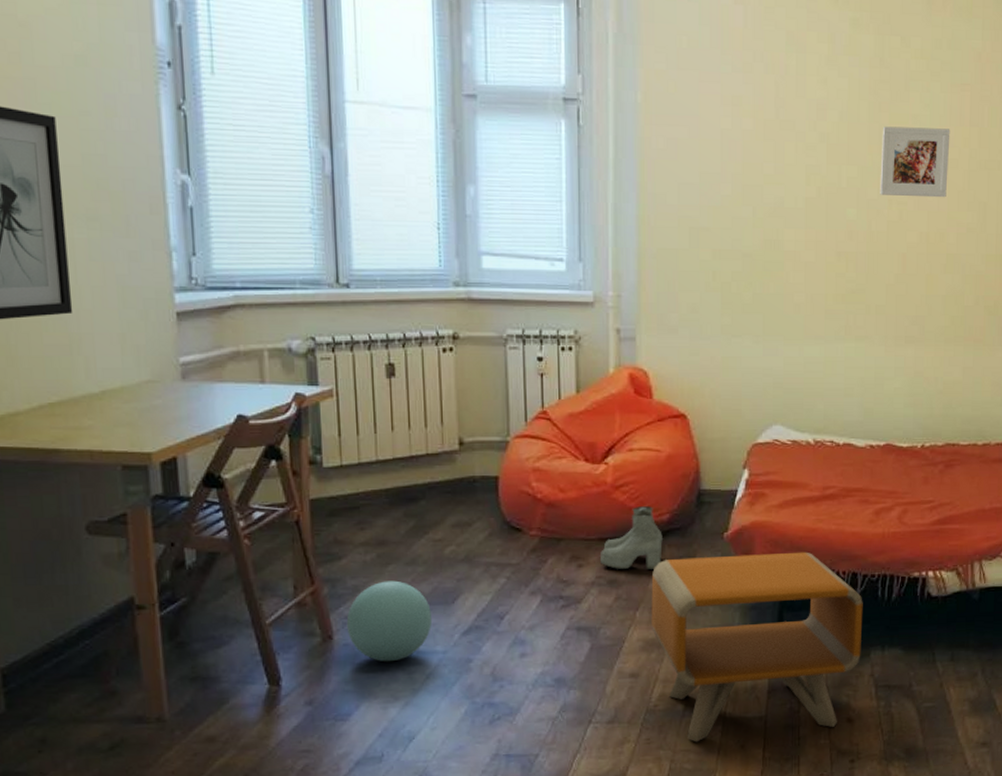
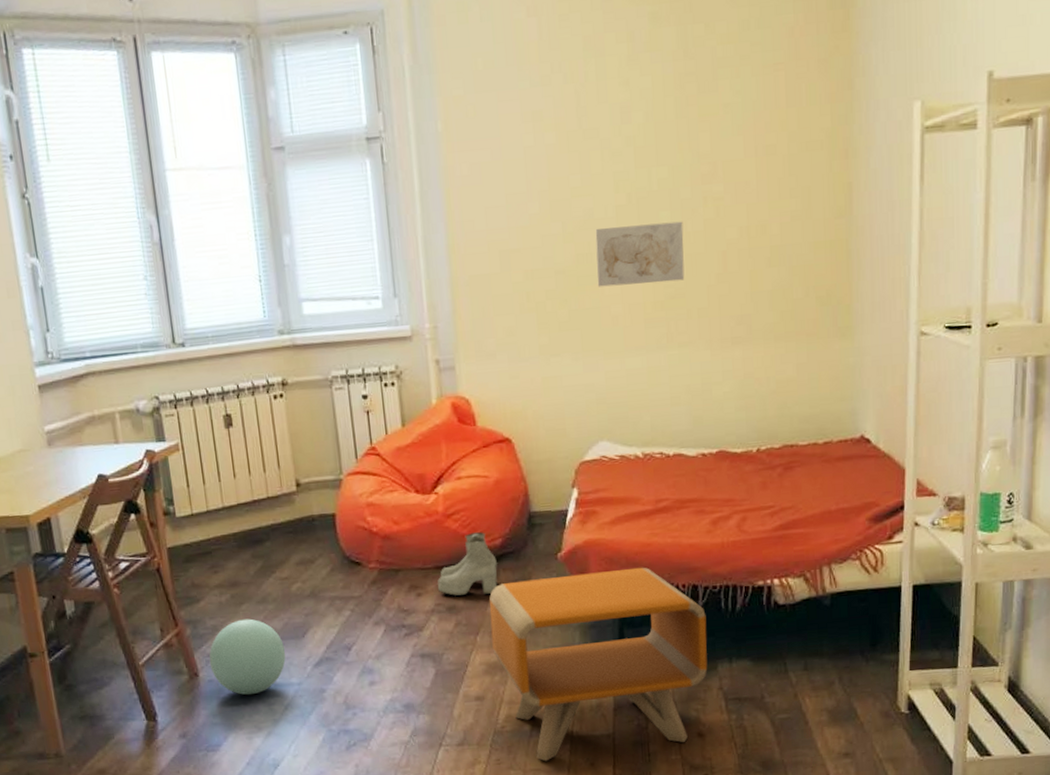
wall art: none [782,217,868,277] -> present [595,221,685,287]
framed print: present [880,126,951,198] -> none [691,113,766,193]

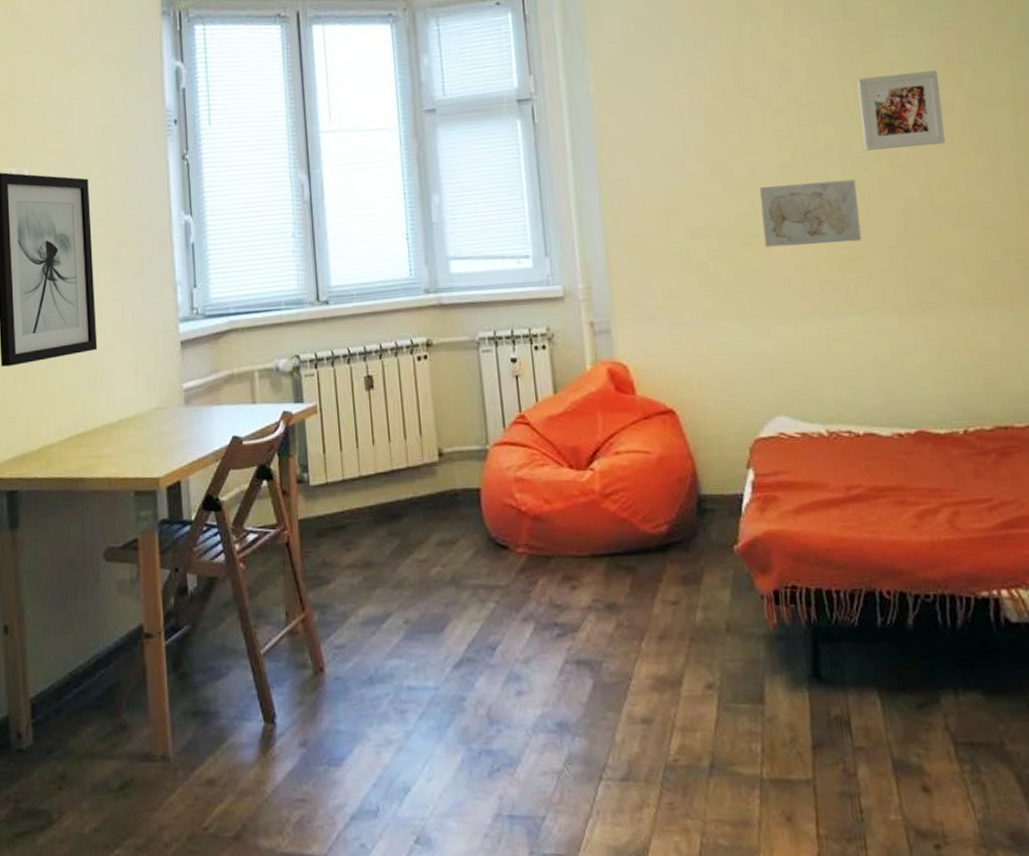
ball: present [209,618,286,696] -> none [336,606,422,699]
boots: present [438,531,498,596] -> none [595,515,664,592]
nightstand: present [489,567,708,762] -> none [654,566,928,811]
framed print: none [691,113,766,193] -> present [857,70,945,151]

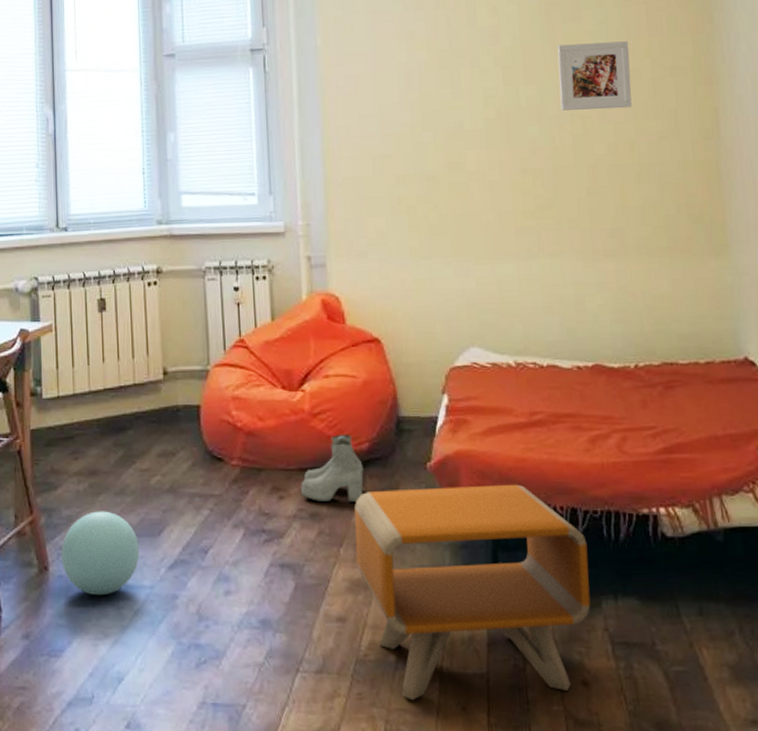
ball: none [336,606,422,699] -> present [61,511,140,596]
boots: none [595,515,664,592] -> present [301,433,364,503]
nightstand: none [654,566,928,811] -> present [354,484,591,701]
wall art: present [759,179,862,248] -> none [465,136,555,195]

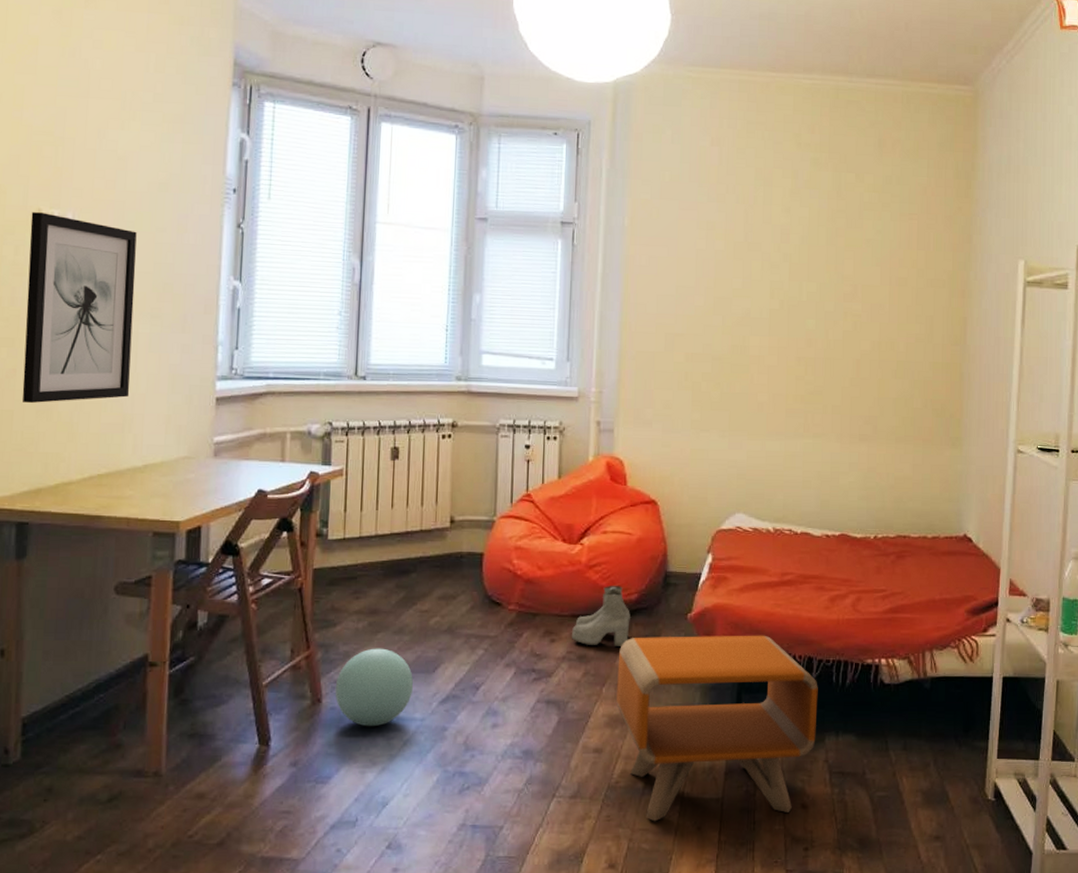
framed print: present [557,41,632,111] -> none [836,249,900,312]

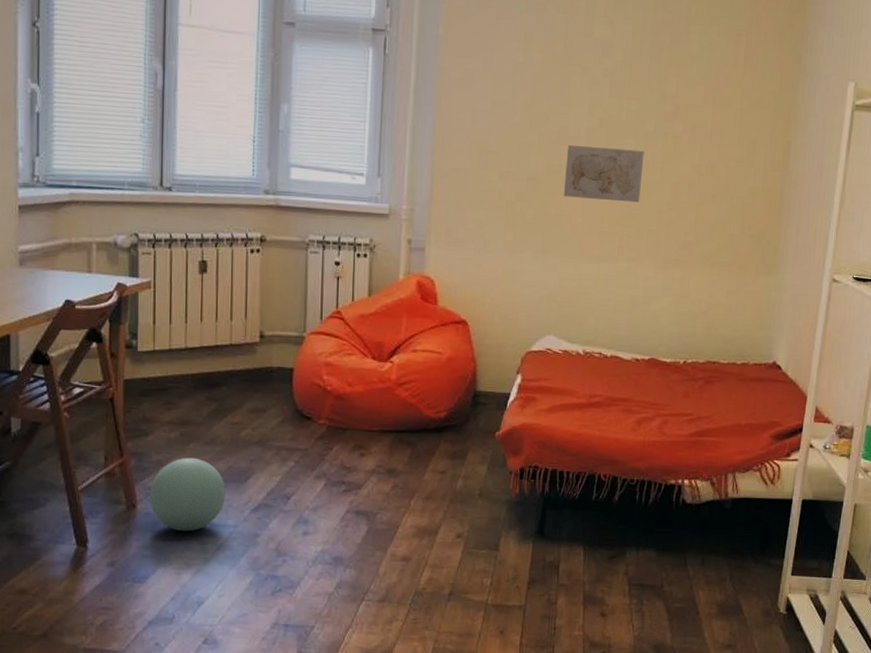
boots: present [572,585,630,648] -> none [381,402,439,463]
nightstand: present [616,635,818,822] -> none [424,453,622,625]
wall art: none [748,325,825,380] -> present [563,144,644,203]

